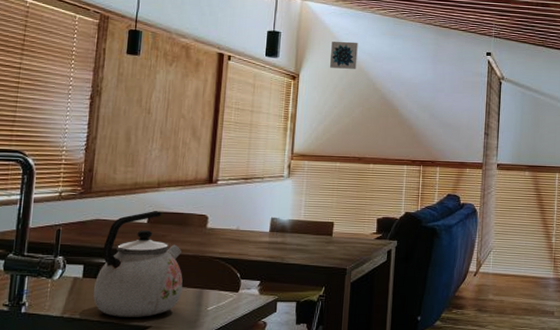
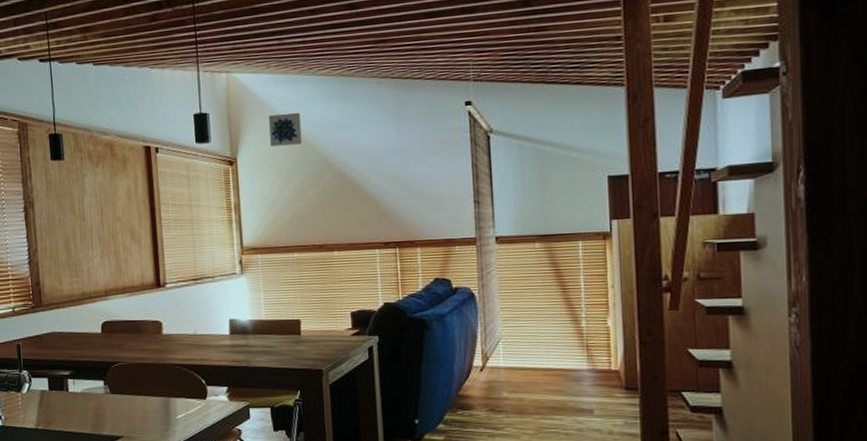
kettle: present [93,211,183,317] -> none [61,320,148,428]

